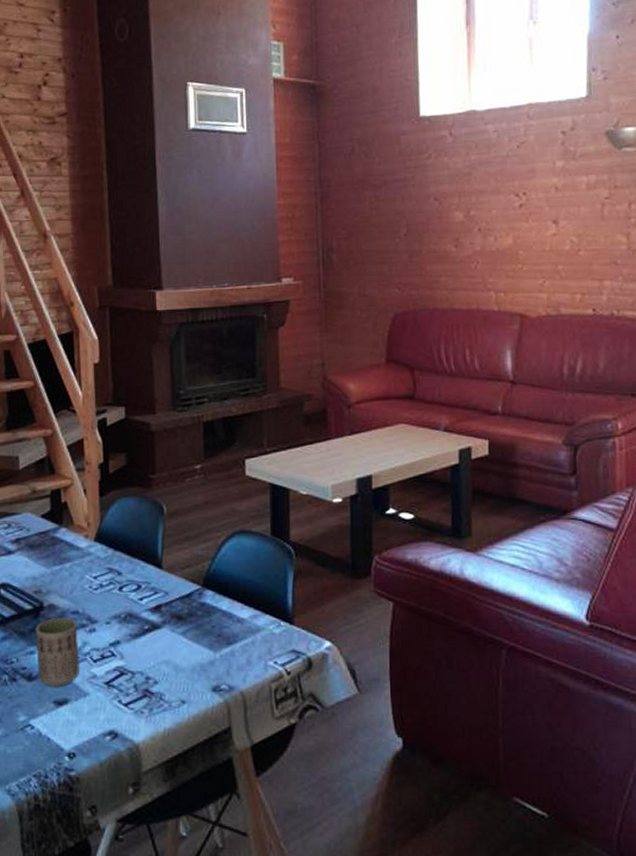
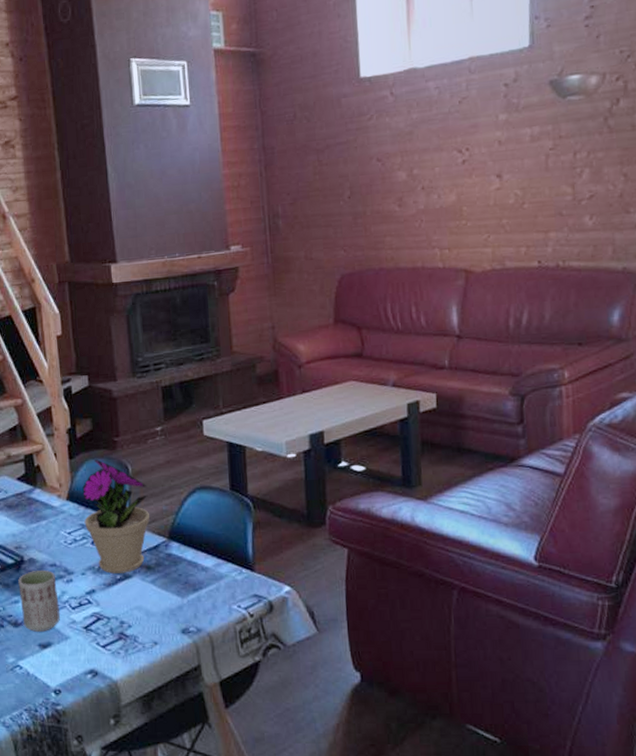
flower pot: none [112,498,183,623] -> present [82,459,150,573]

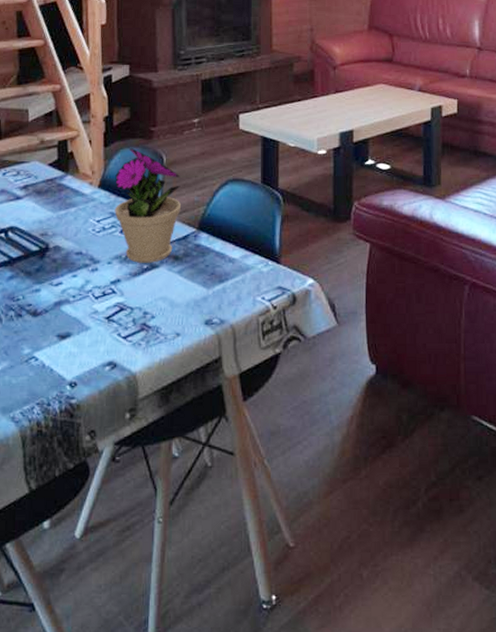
cup: present [18,570,60,632] -> none [41,259,82,322]

